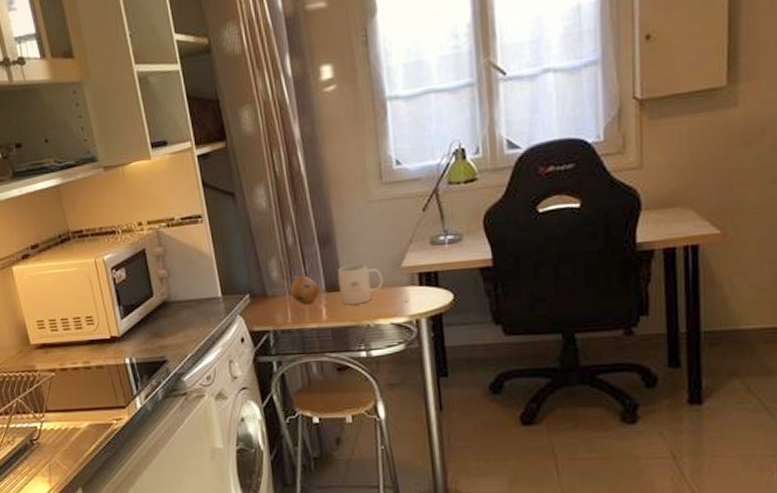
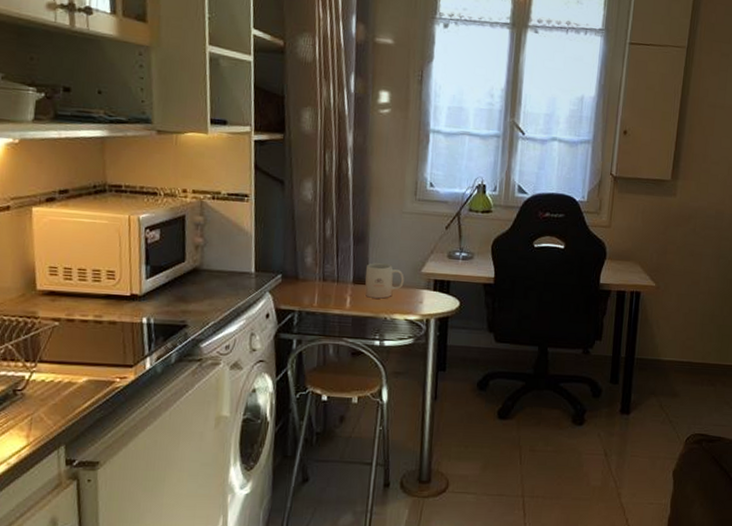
fruit: present [291,275,320,305] -> none [321,265,348,293]

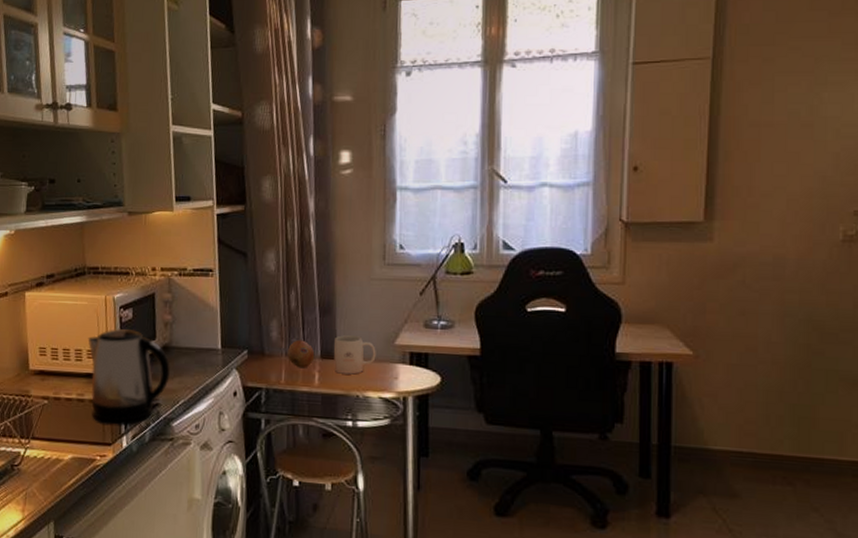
kettle: none [108,249,200,347] -> present [88,328,170,425]
fruit: none [321,265,348,293] -> present [288,339,315,369]

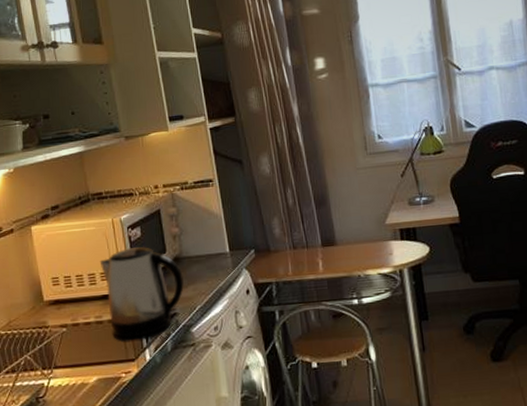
fruit: present [288,339,315,369] -> none [291,232,317,259]
mug: present [333,335,376,375] -> none [331,221,371,258]

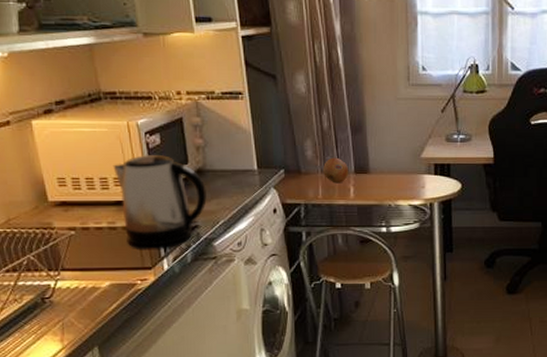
fruit: none [291,232,317,259] -> present [323,157,349,184]

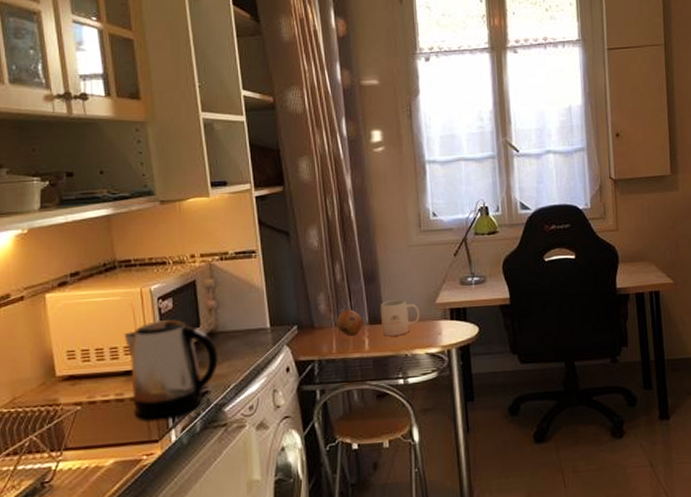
mug: none [366,151,405,186] -> present [380,299,420,337]

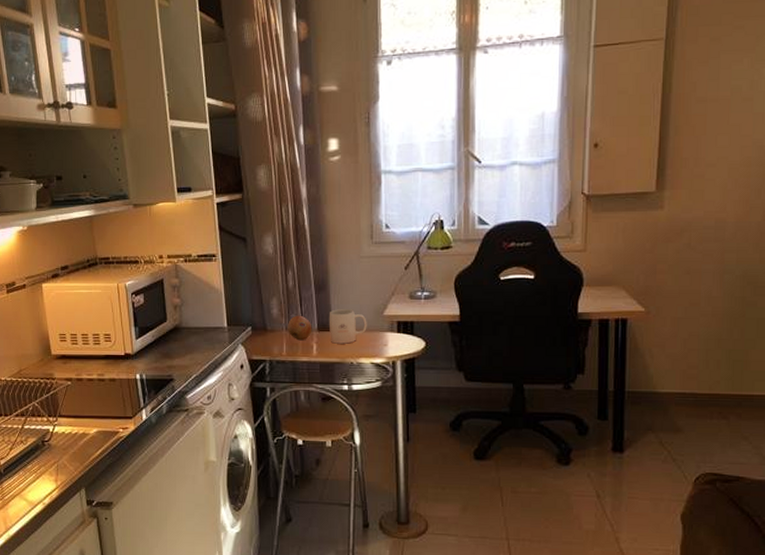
kettle: present [124,318,218,421] -> none [104,312,181,400]

